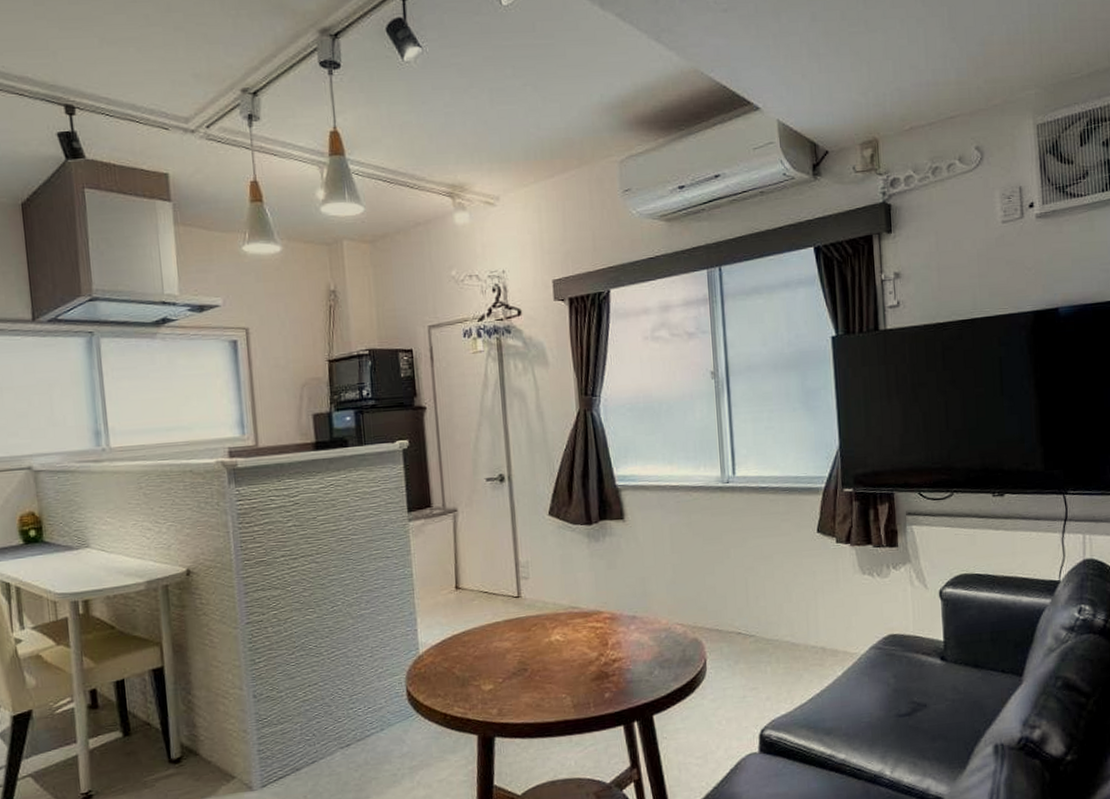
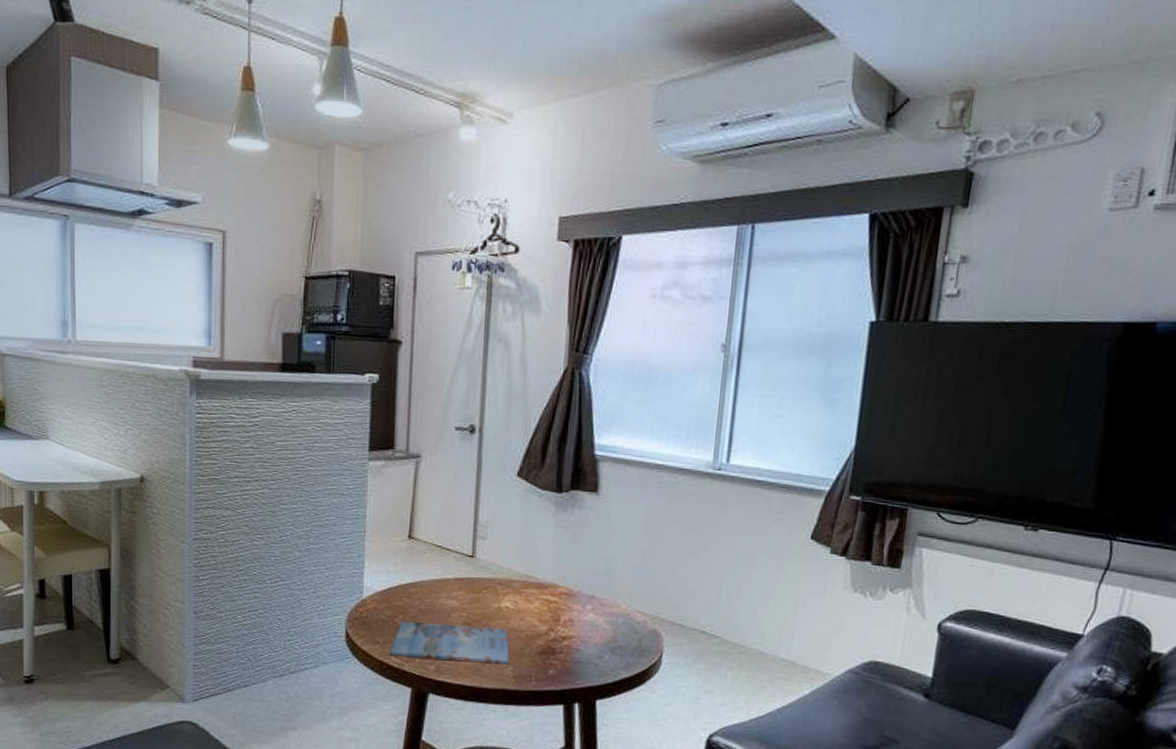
magazine: none [452,661,567,706] -> present [390,621,509,665]

